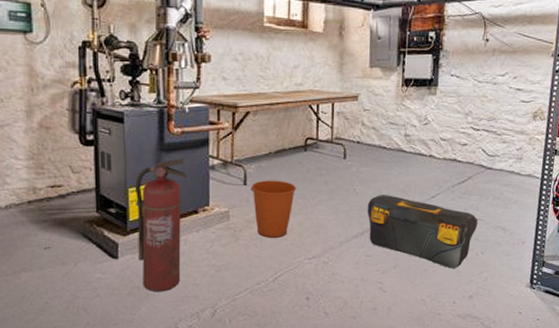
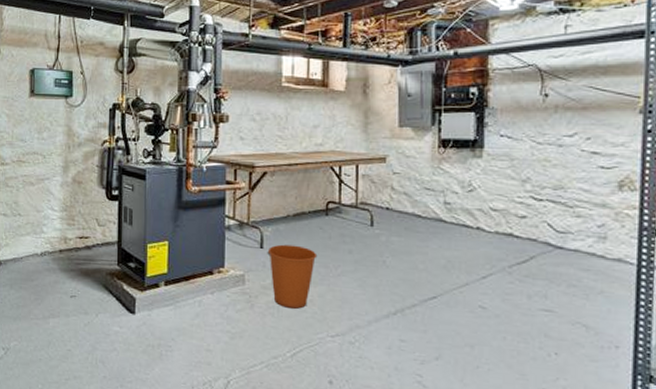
fire extinguisher: present [134,159,188,292] -> none [153,217,204,354]
toolbox: present [367,195,478,268] -> none [399,270,548,369]

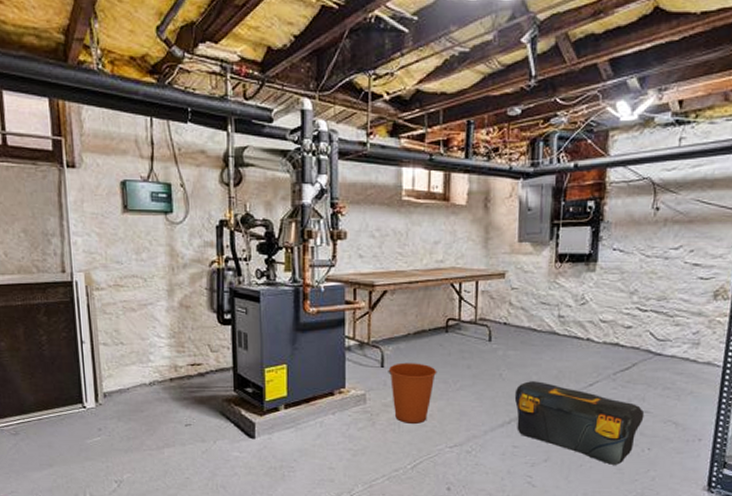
toolbox: none [399,270,548,369] -> present [514,381,645,465]

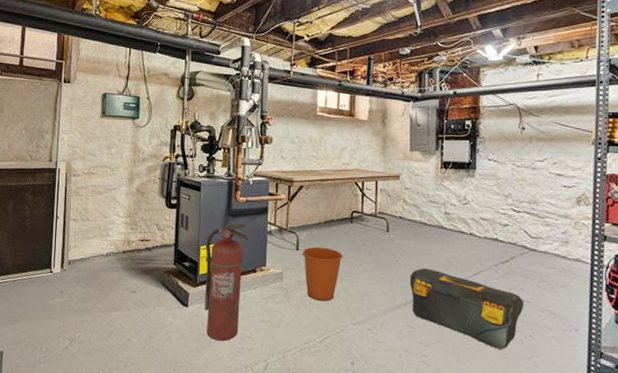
fire extinguisher: none [270,339,323,474] -> present [204,223,249,341]

